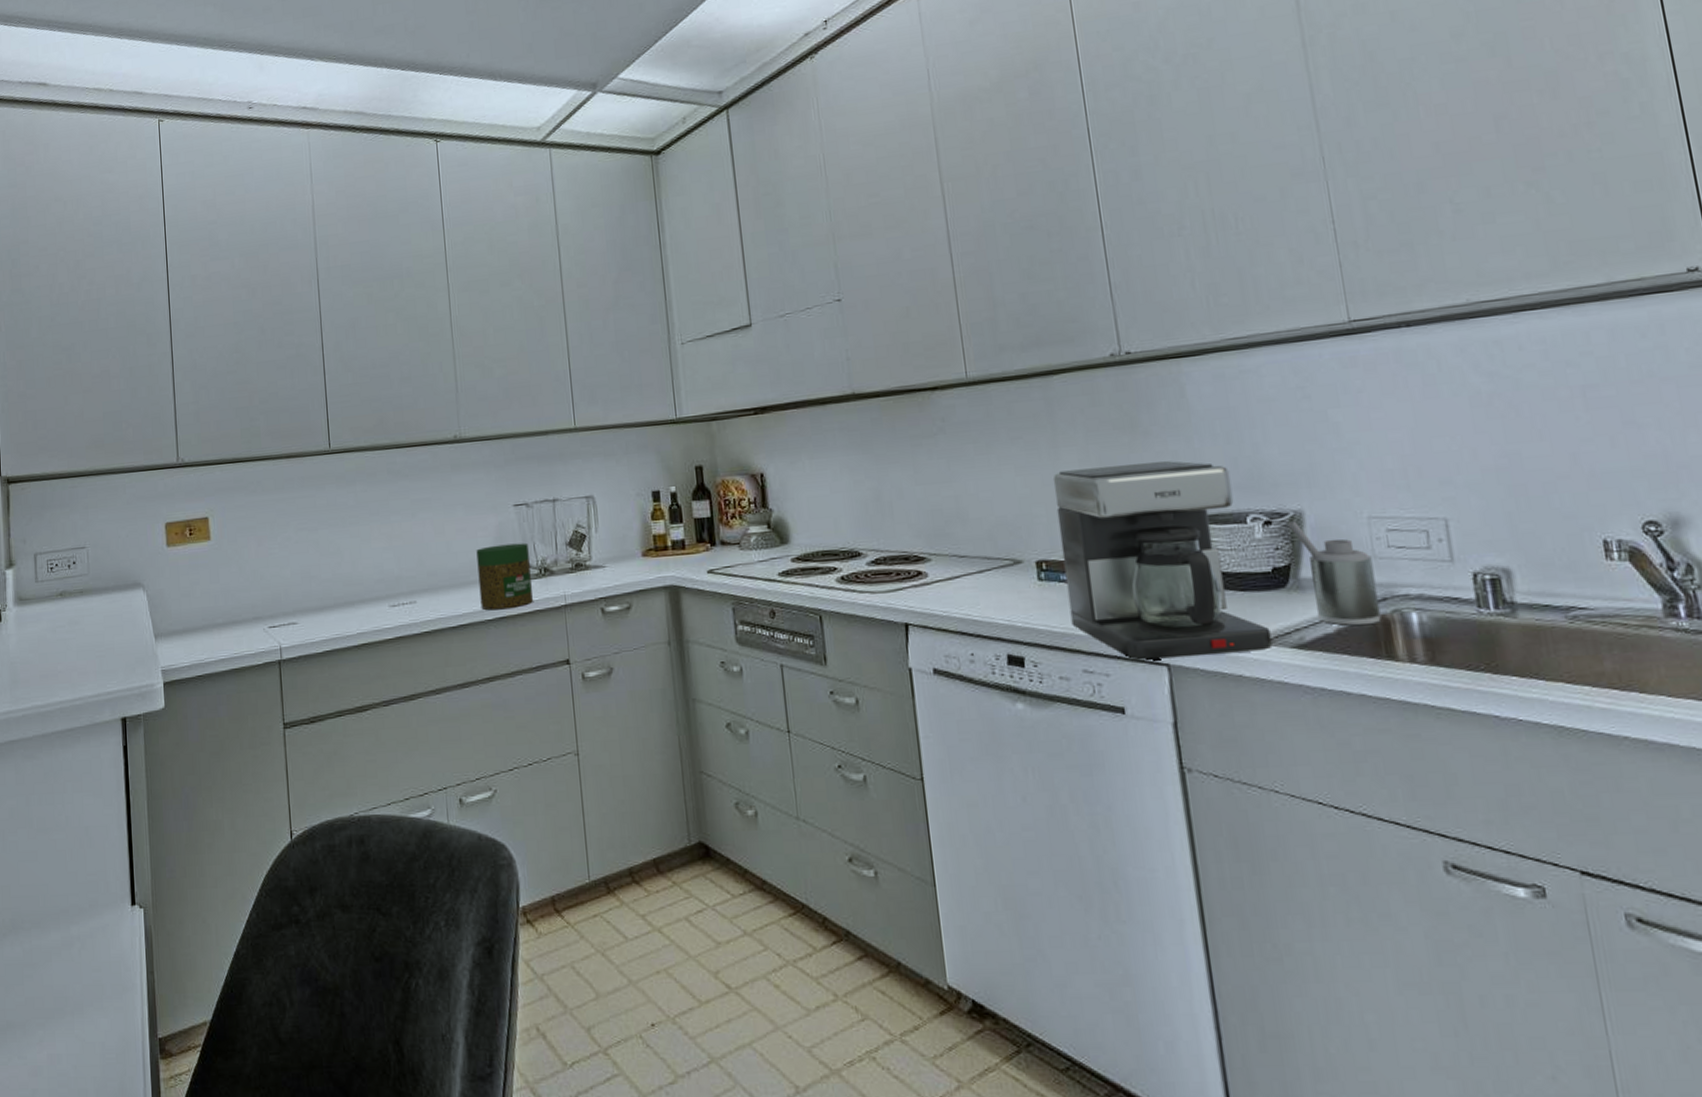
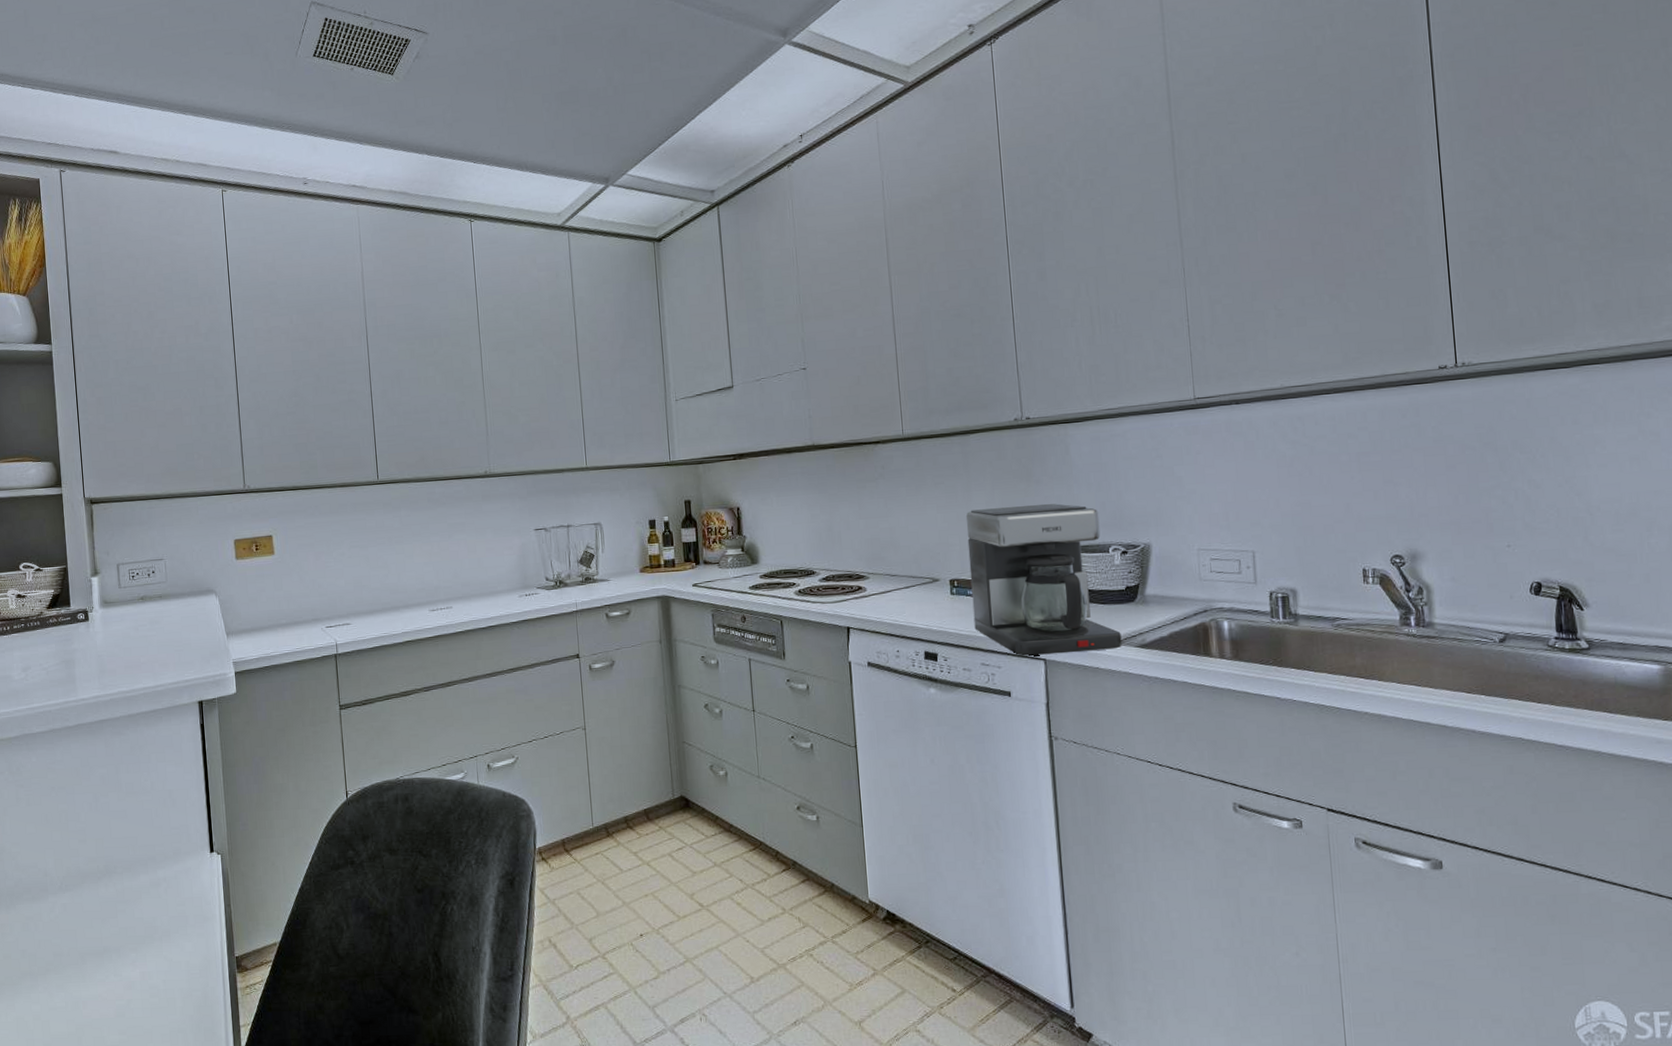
food container: present [476,543,533,611] -> none [503,560,550,615]
soap dispenser: present [1287,521,1382,627] -> none [1139,551,1202,632]

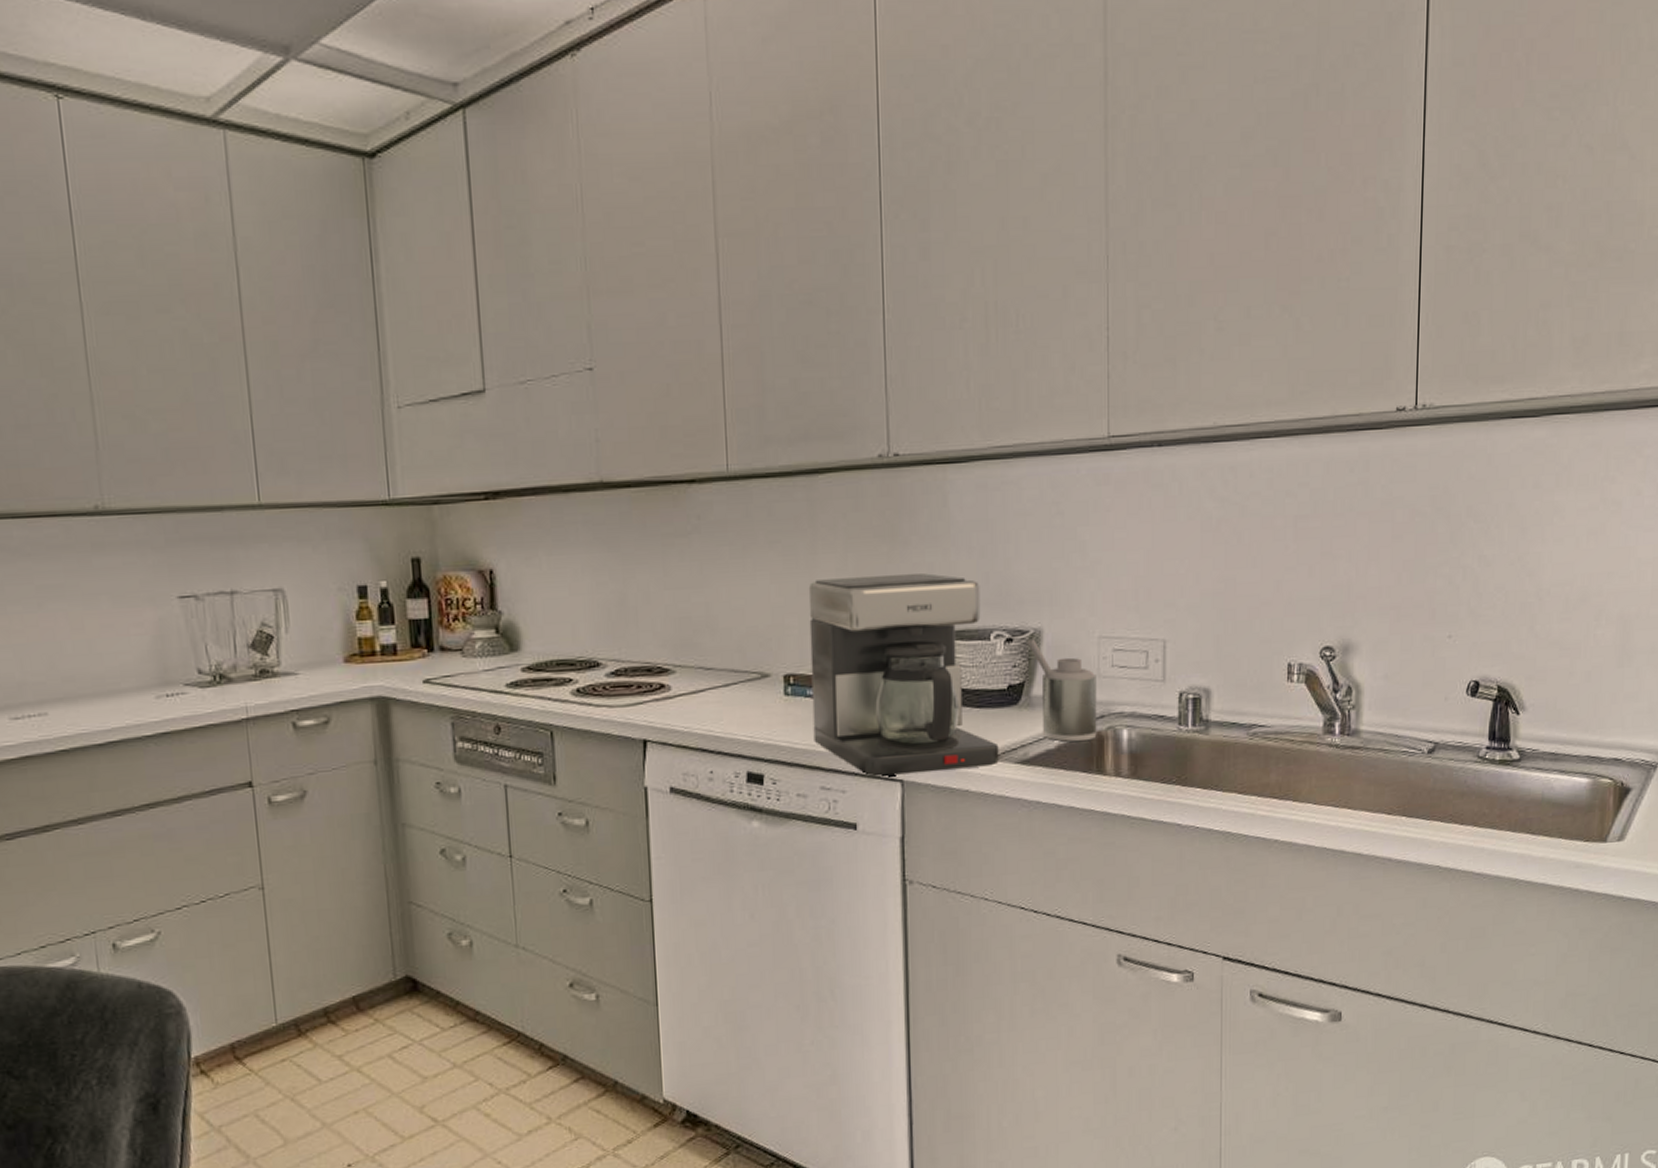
soap dispenser: none [1139,551,1202,632] -> present [1027,639,1097,743]

